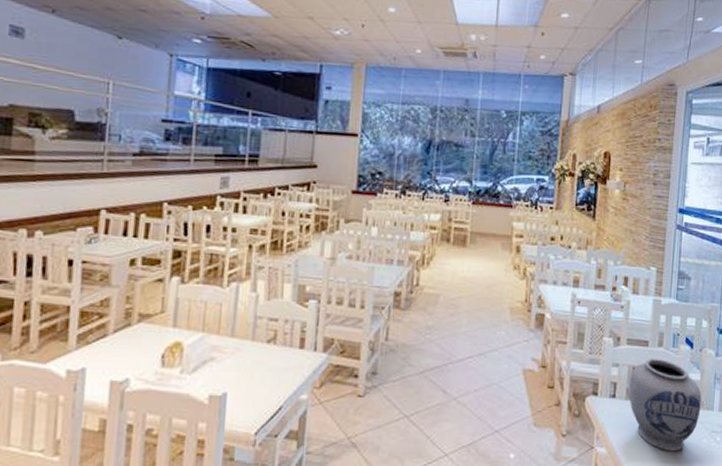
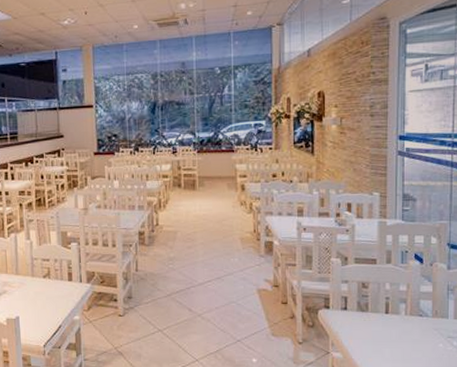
vase: present [629,359,702,452] -> none [360,274,435,355]

